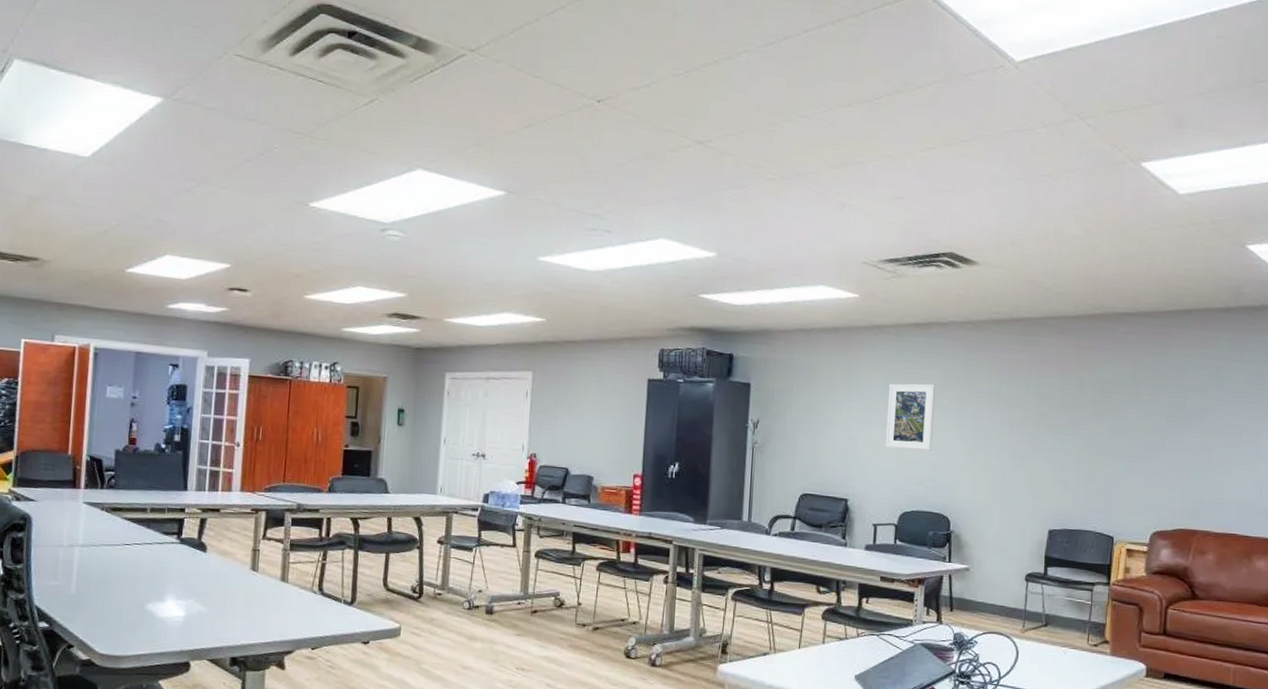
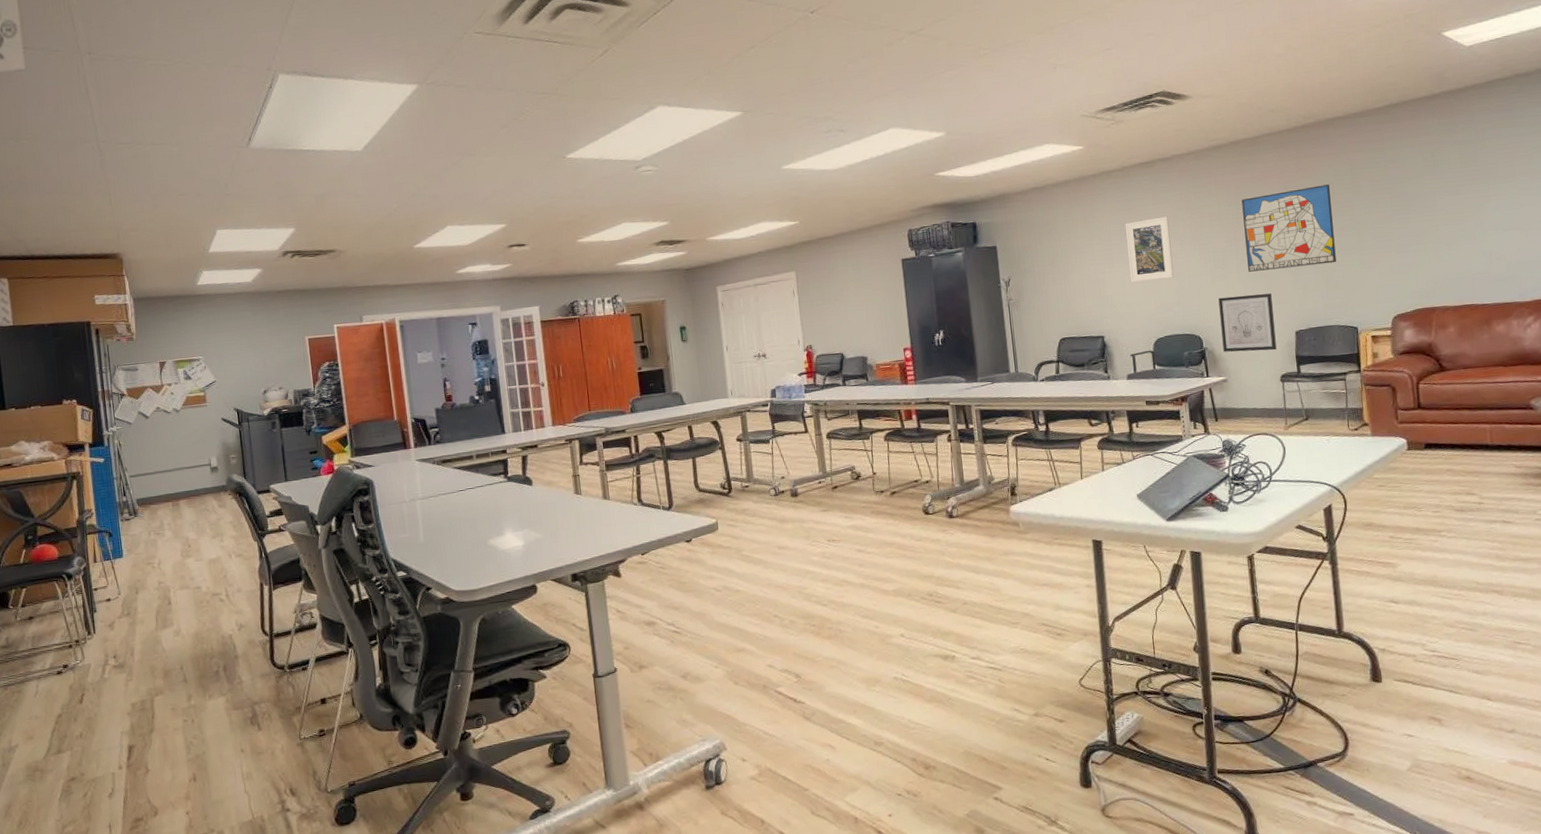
wall art: none [970,480,1030,547] -> present [1218,293,1277,352]
wall art: none [1010,380,1108,465] -> present [1241,184,1337,272]

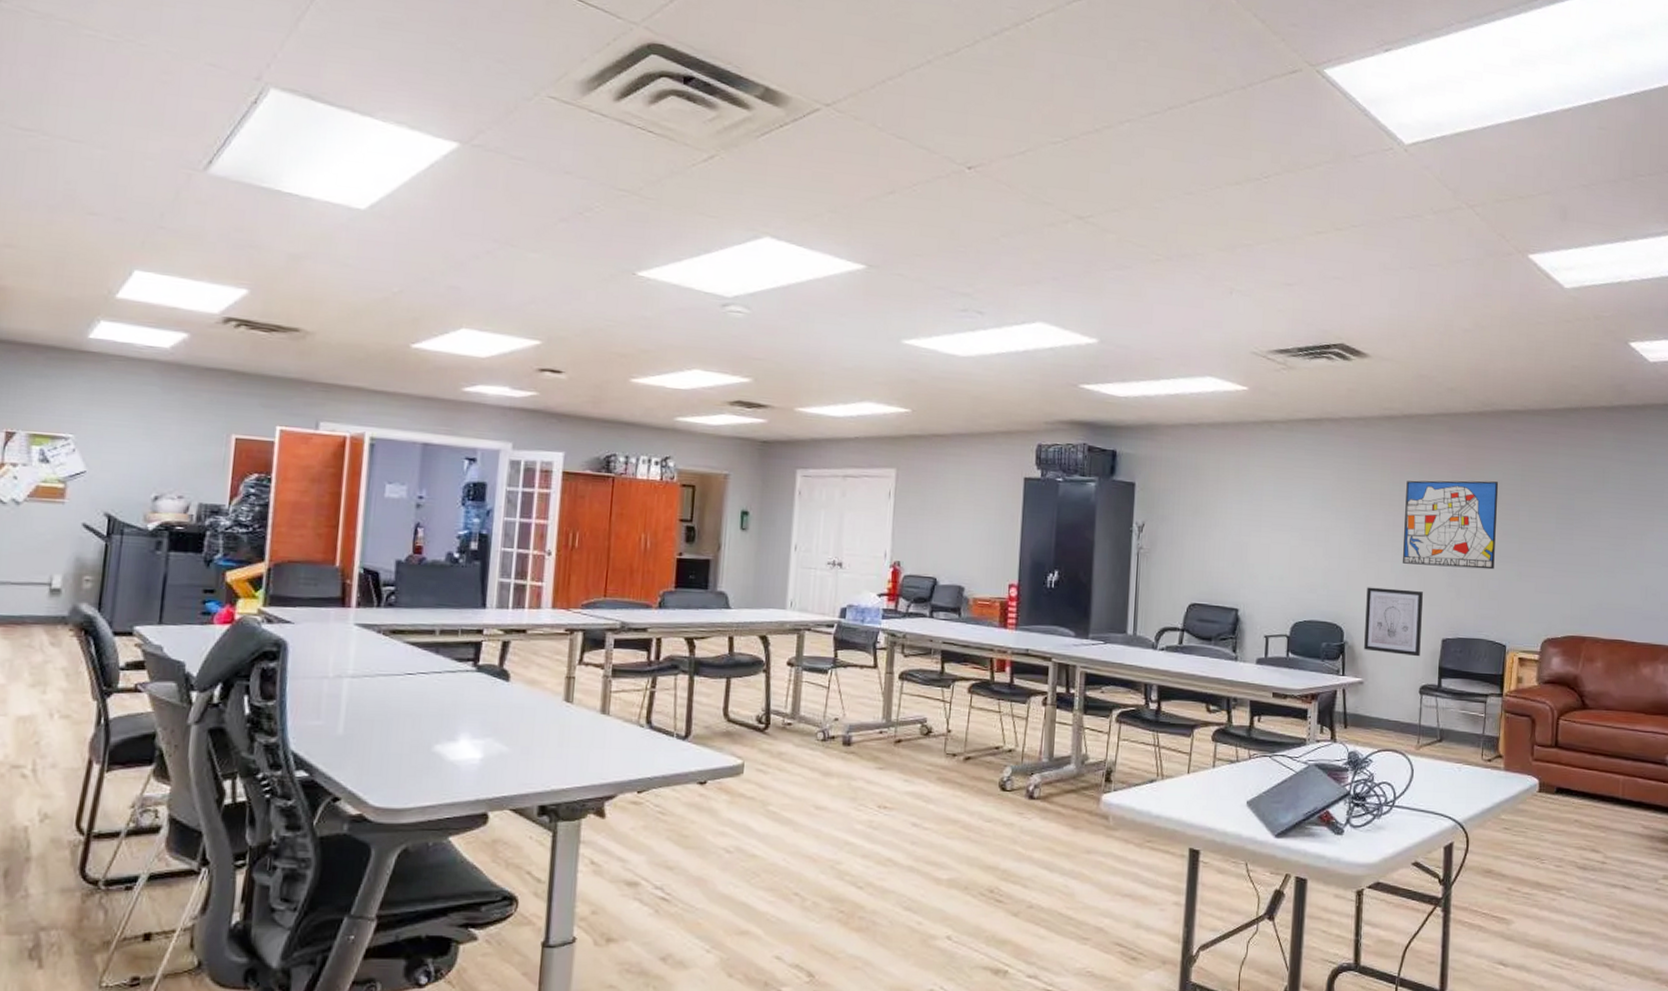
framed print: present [1125,216,1174,283] -> none [1276,483,1327,555]

